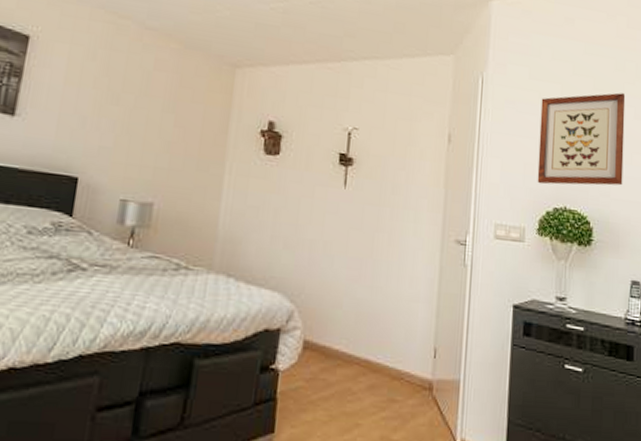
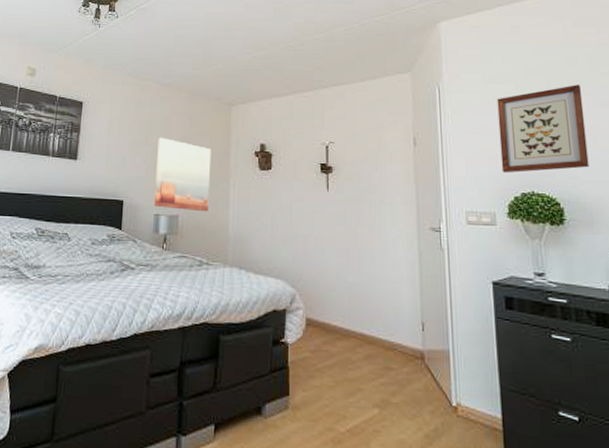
wall art: none [121,97,205,202] -> present [154,137,212,212]

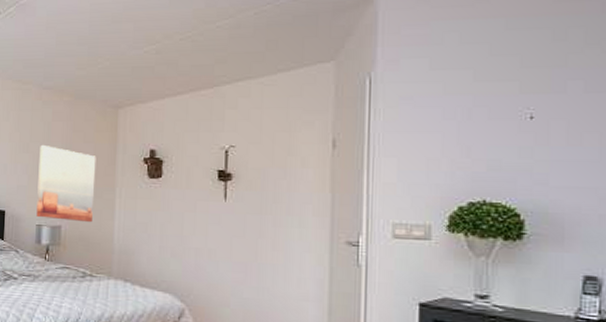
wall art: present [497,85,589,173] -> none [444,66,570,179]

